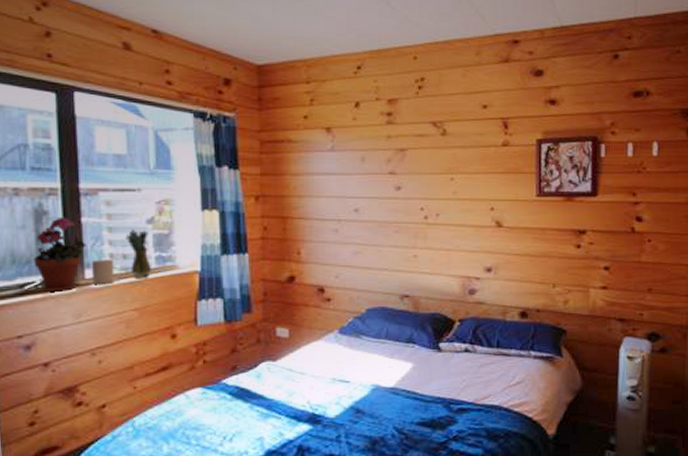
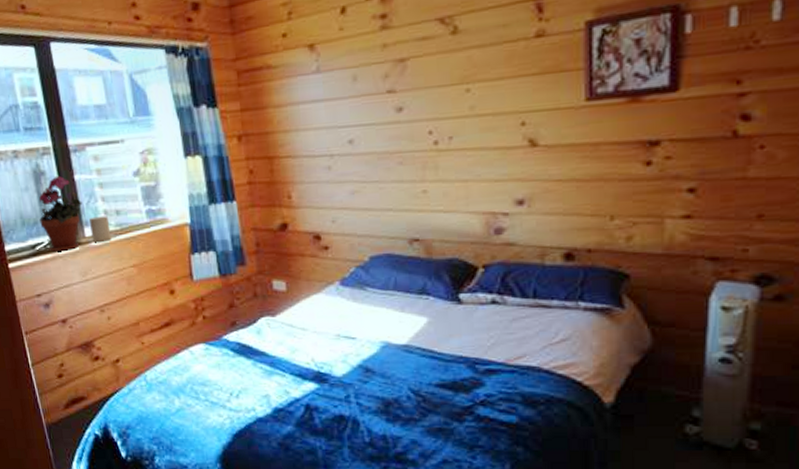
vase: present [125,229,152,279] -> none [115,183,145,235]

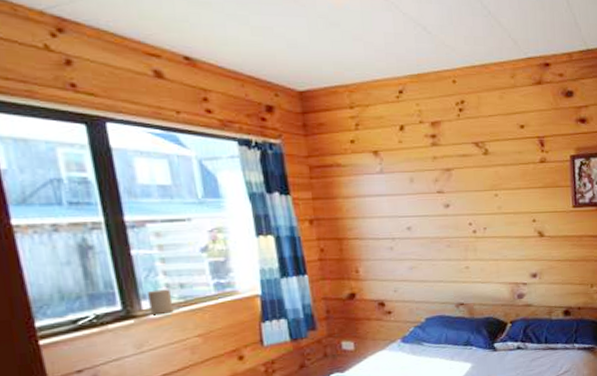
potted plant: present [39,175,83,253] -> none [84,250,140,327]

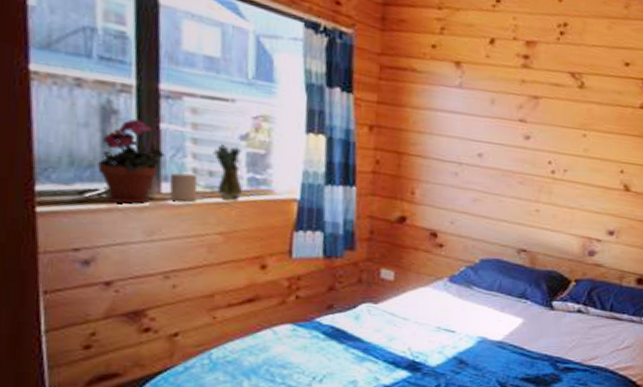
potted plant: none [84,250,140,327] -> present [97,118,165,206]
vase: none [180,258,212,307] -> present [213,143,243,202]

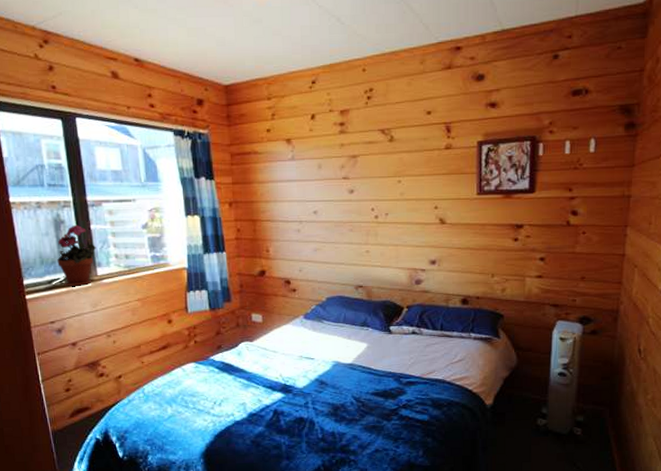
candle: present [162,172,204,203] -> none [99,259,125,281]
vase: present [213,143,243,202] -> none [126,233,149,275]

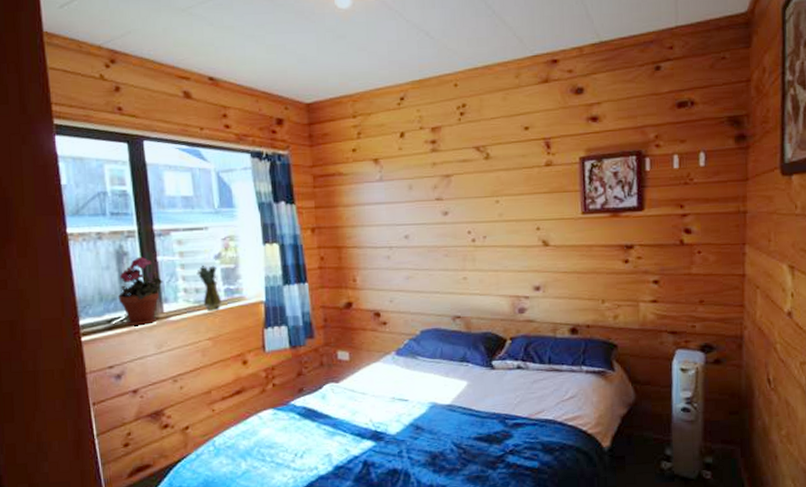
vase: none [126,233,149,275] -> present [196,265,222,311]

